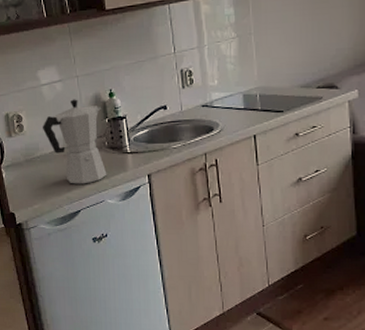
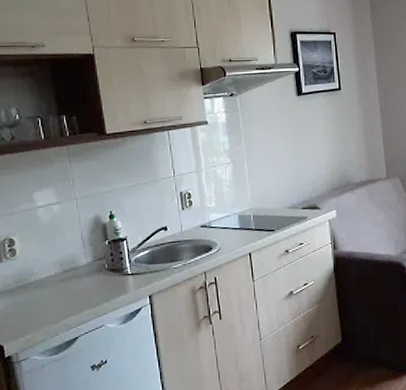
moka pot: present [42,99,107,184] -> none [37,221,107,310]

